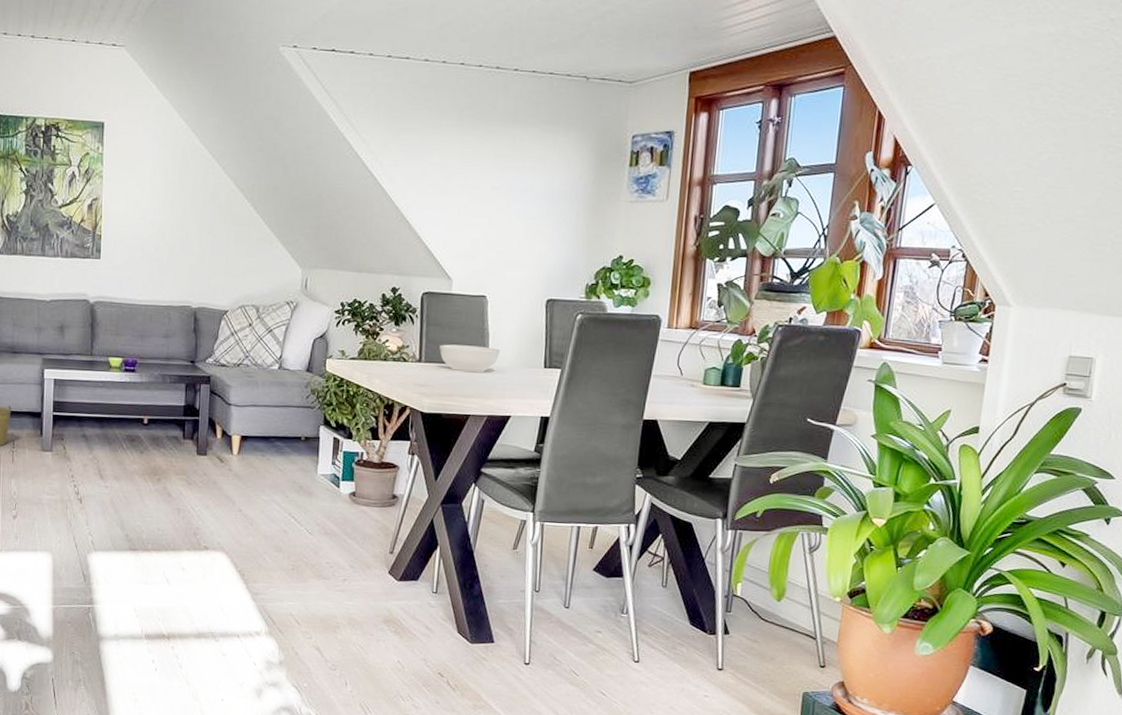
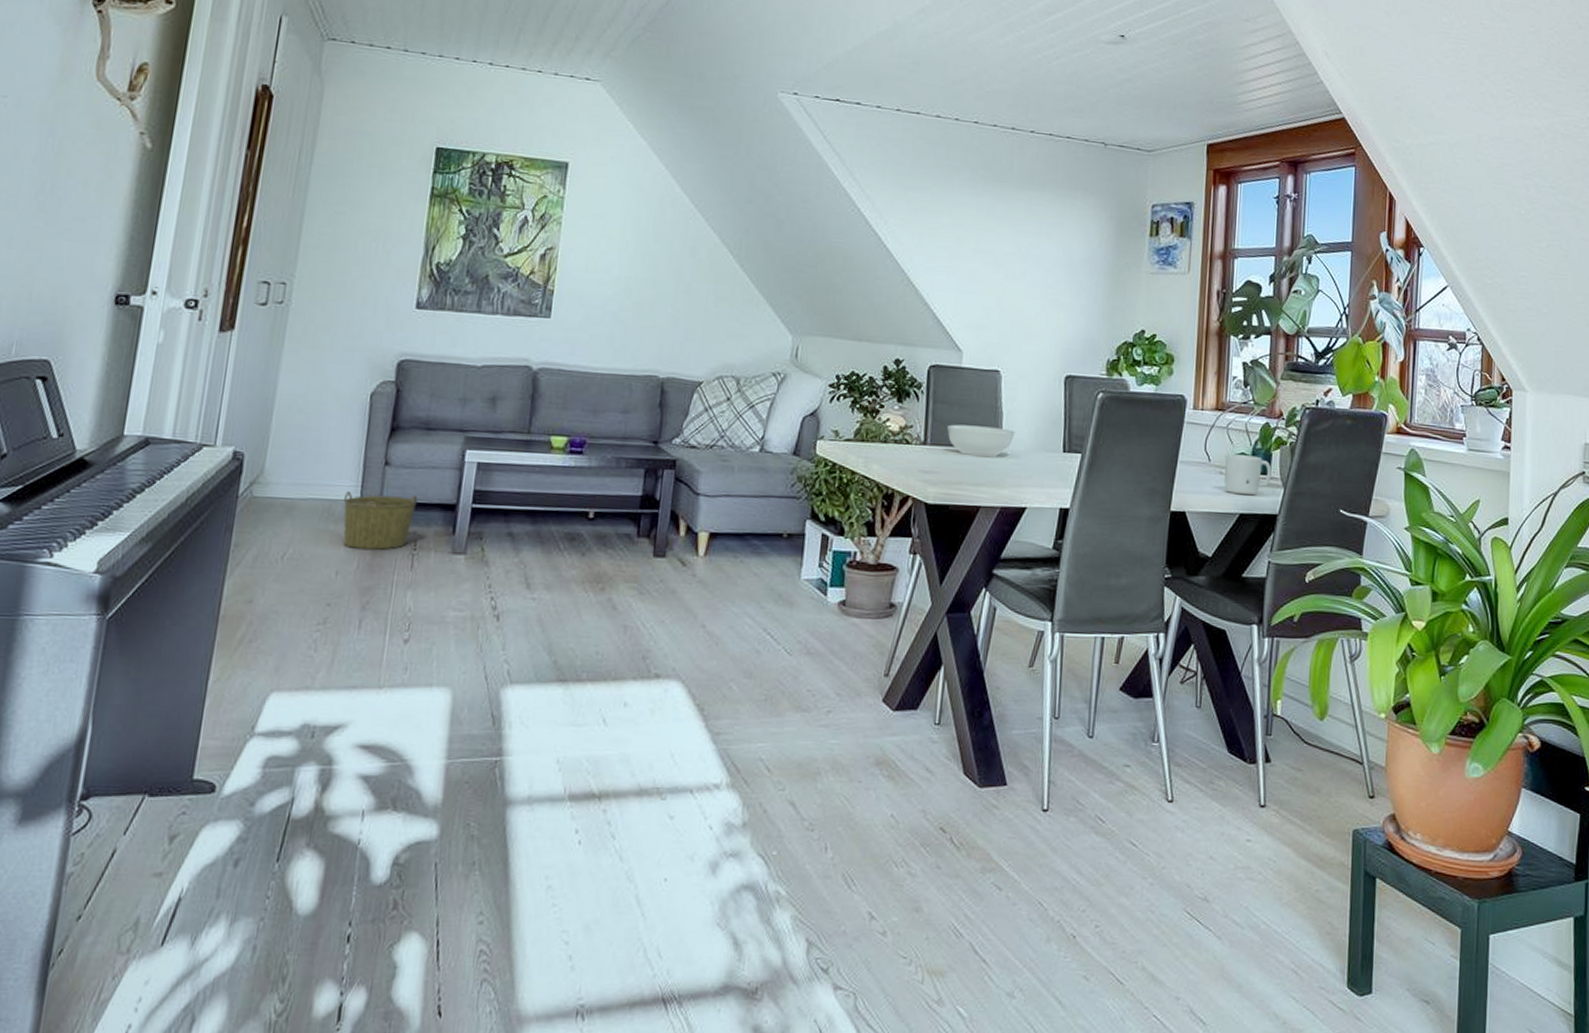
mug: none [695,368,742,406] -> present [1224,454,1272,496]

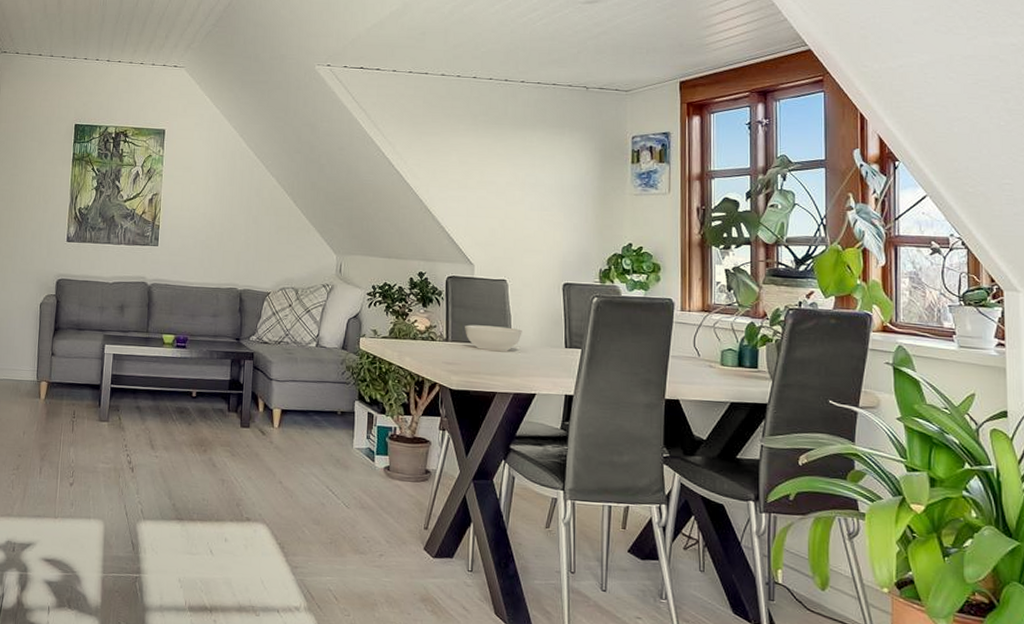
basket: present [343,490,418,550] -> none [25,373,74,417]
mug: present [1224,454,1272,496] -> none [713,350,759,387]

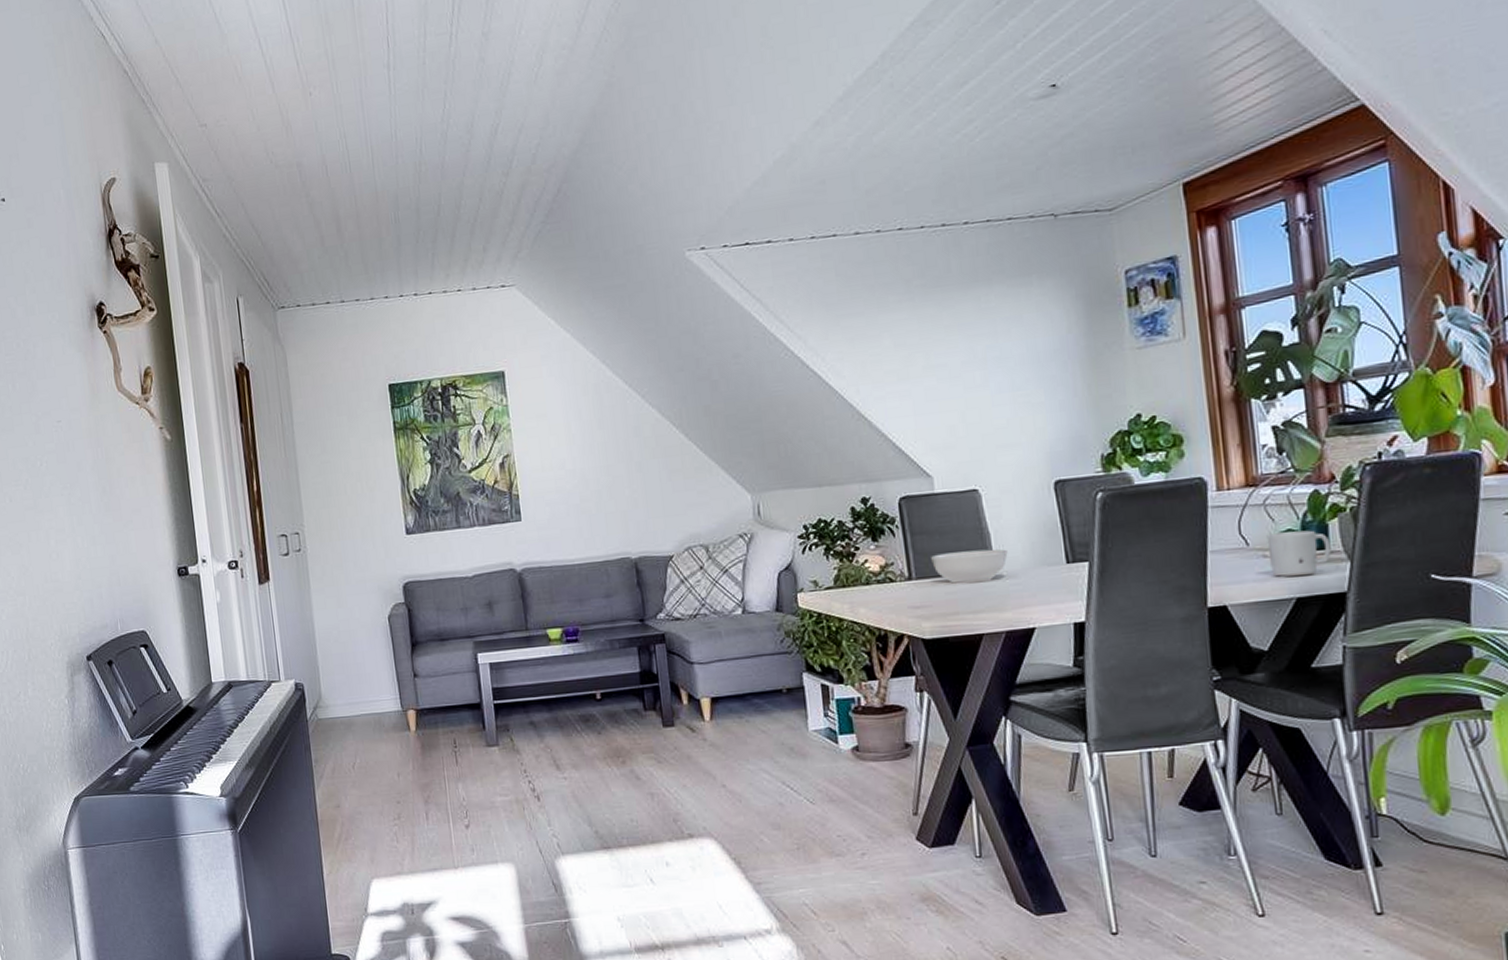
mug: none [713,350,759,387] -> present [1266,530,1332,577]

